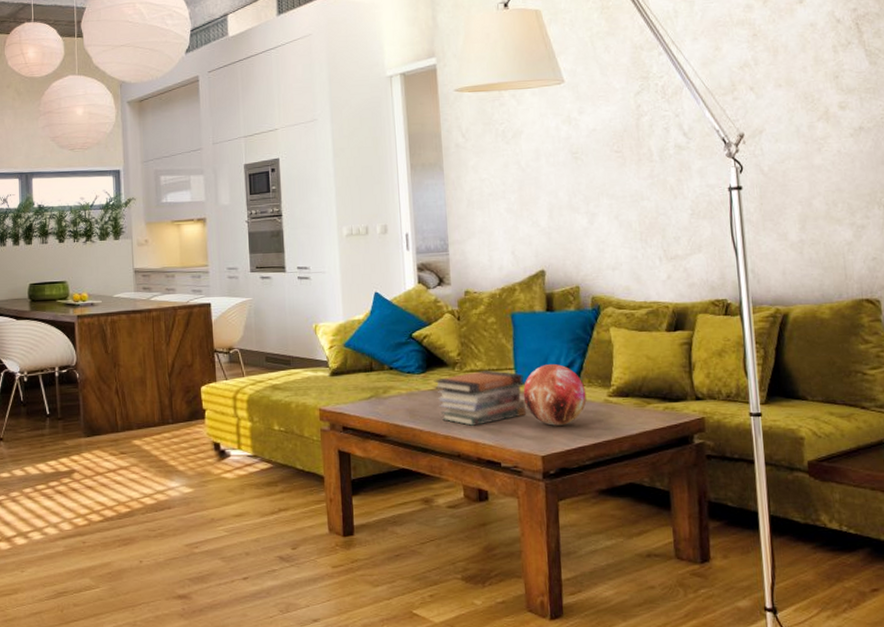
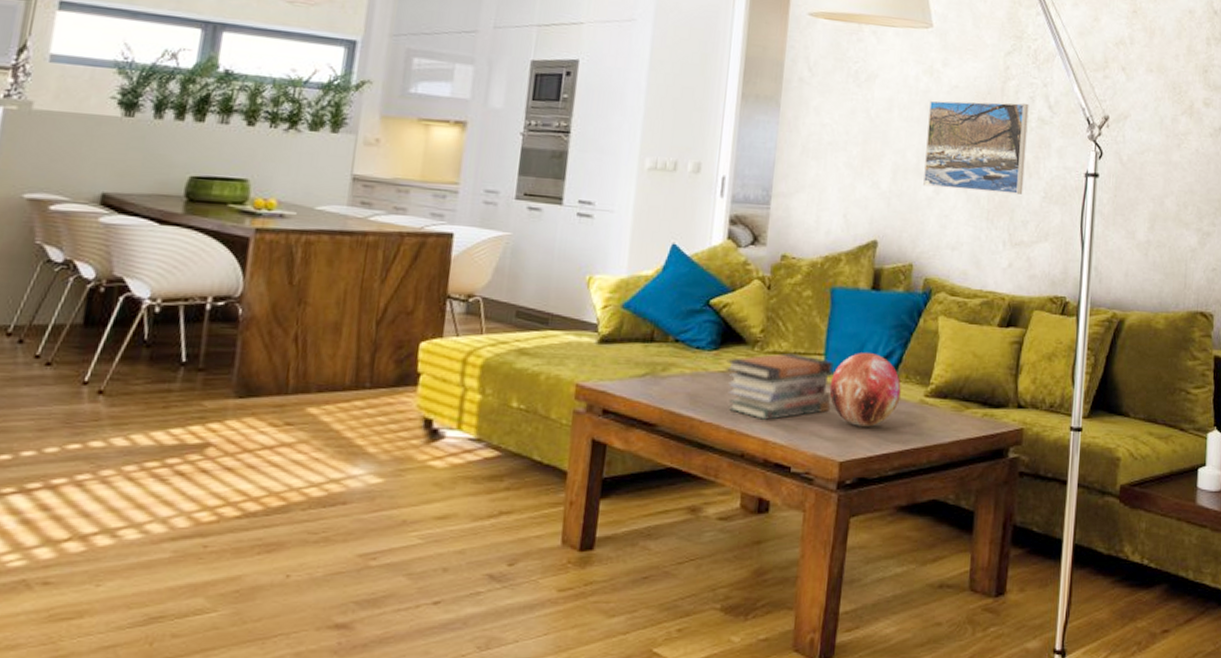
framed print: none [572,134,671,219] -> present [923,100,1029,194]

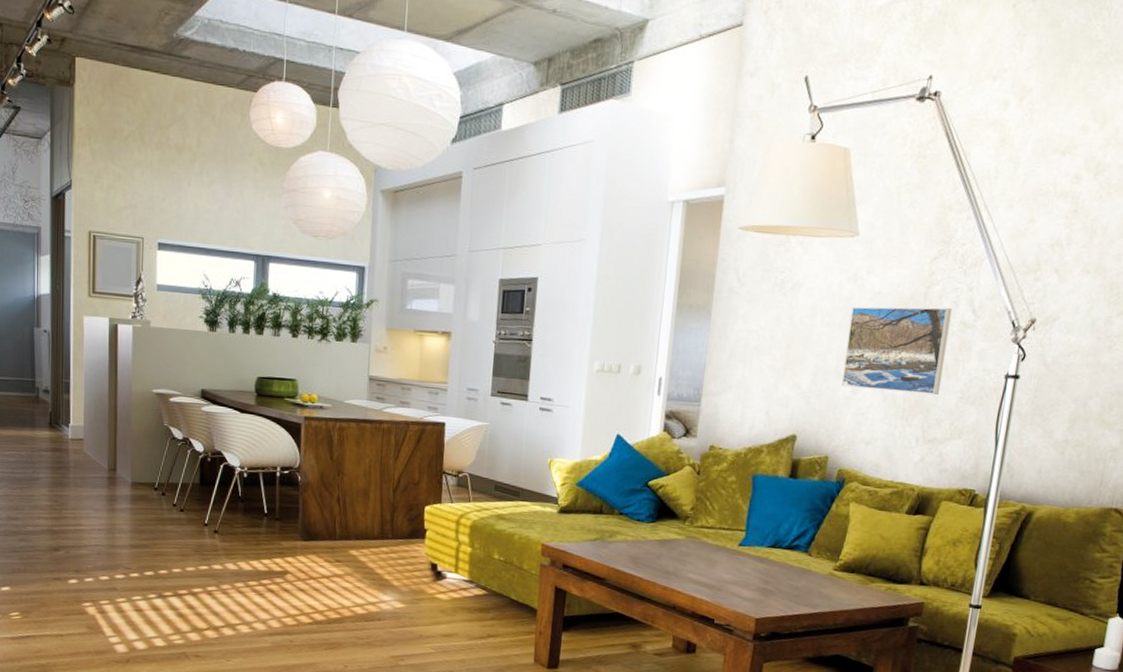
book stack: present [726,352,834,421] -> none [661,527,753,582]
decorative orb: present [829,353,901,427] -> none [749,530,813,592]

